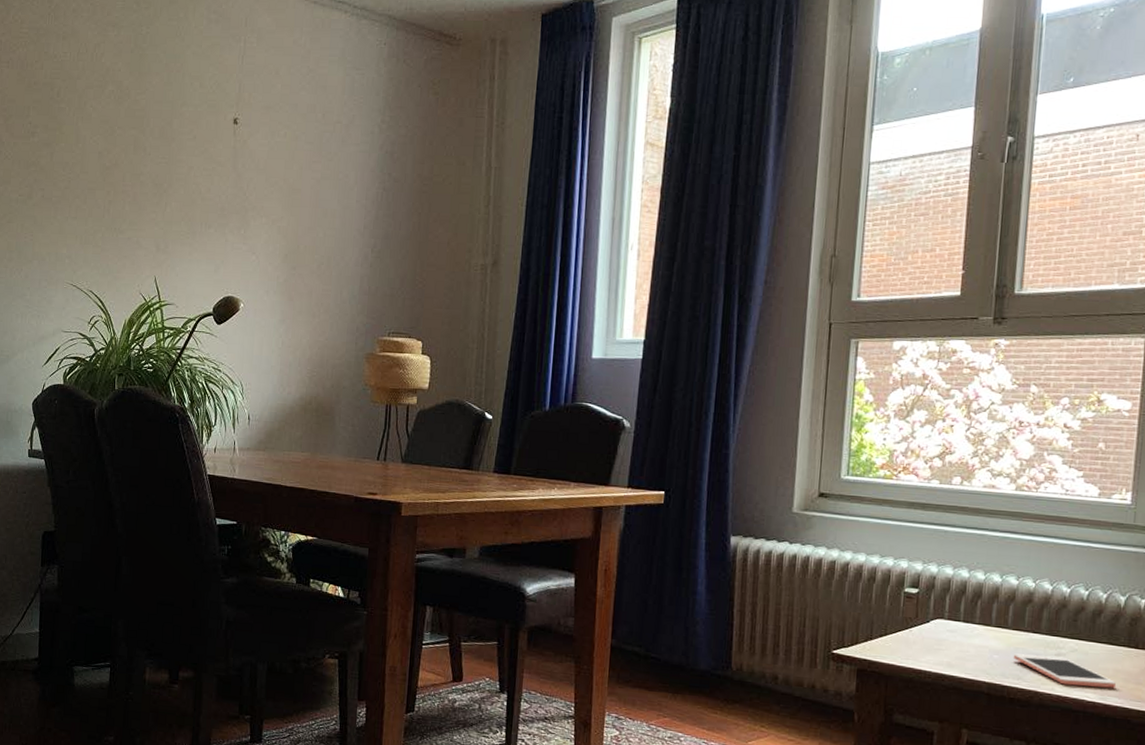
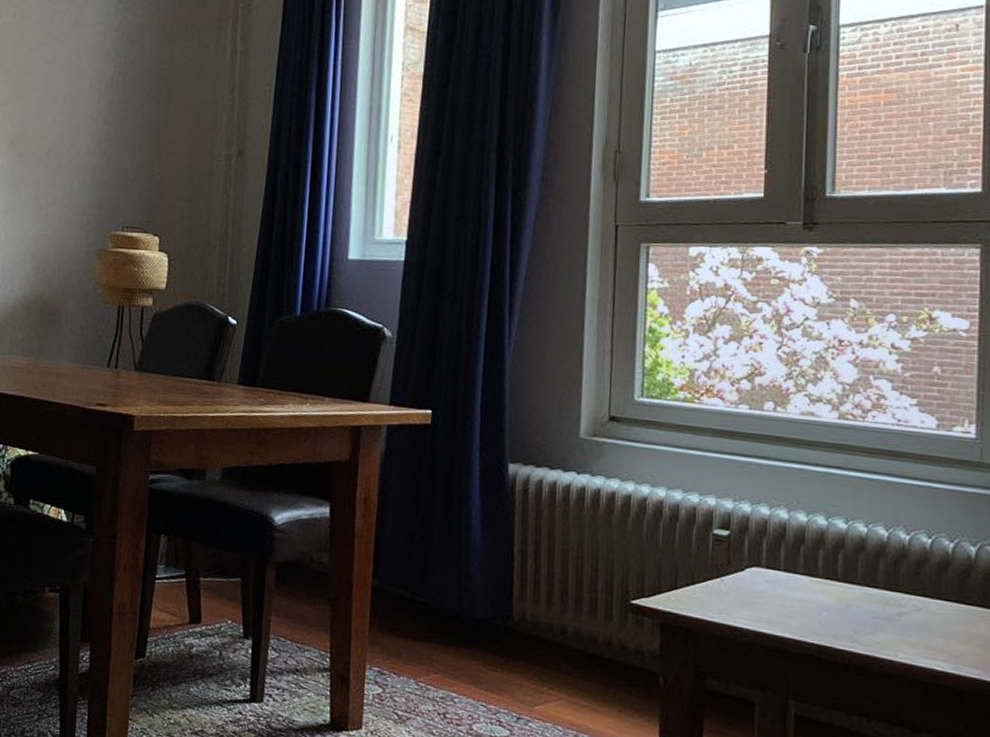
cell phone: present [1013,653,1116,688] -> none [845,610,971,657]

